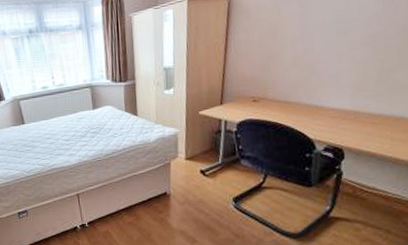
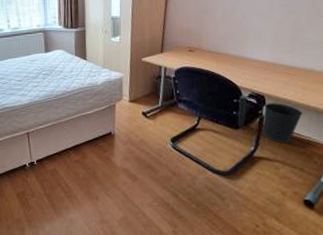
wastebasket: none [339,156,390,202] -> present [262,103,303,144]

